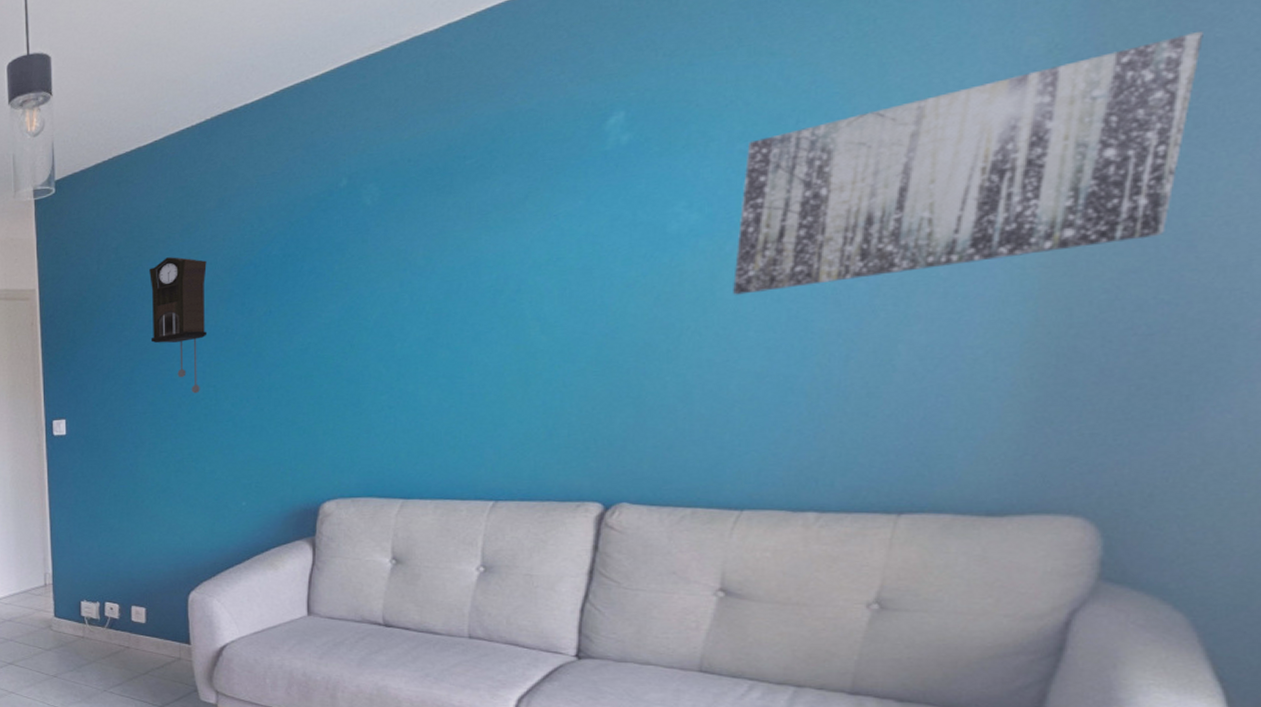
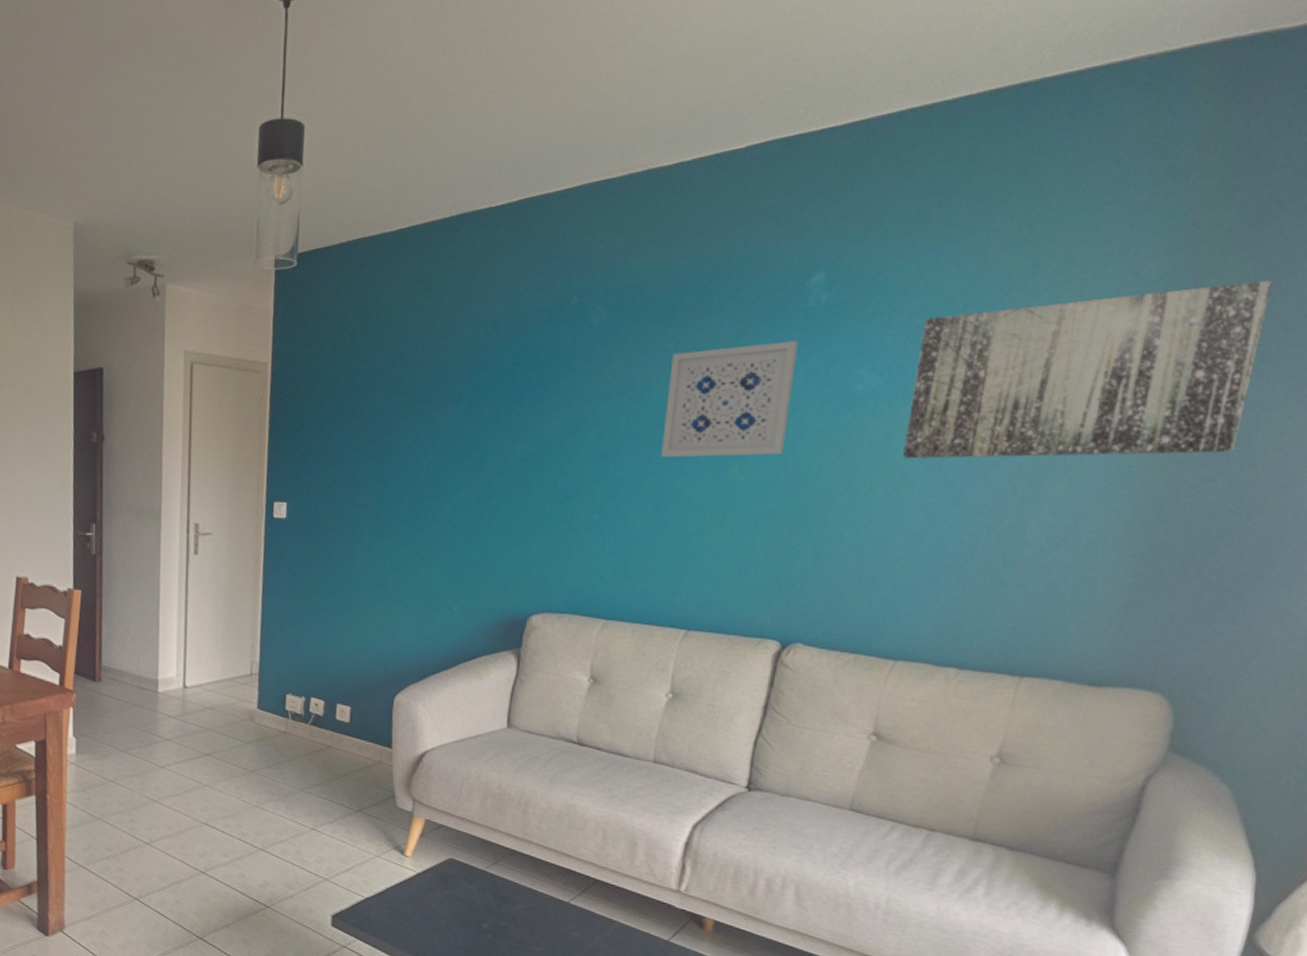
pendulum clock: present [149,257,208,394] -> none [379,349,440,491]
wall art: none [451,187,599,328] -> present [661,340,799,458]

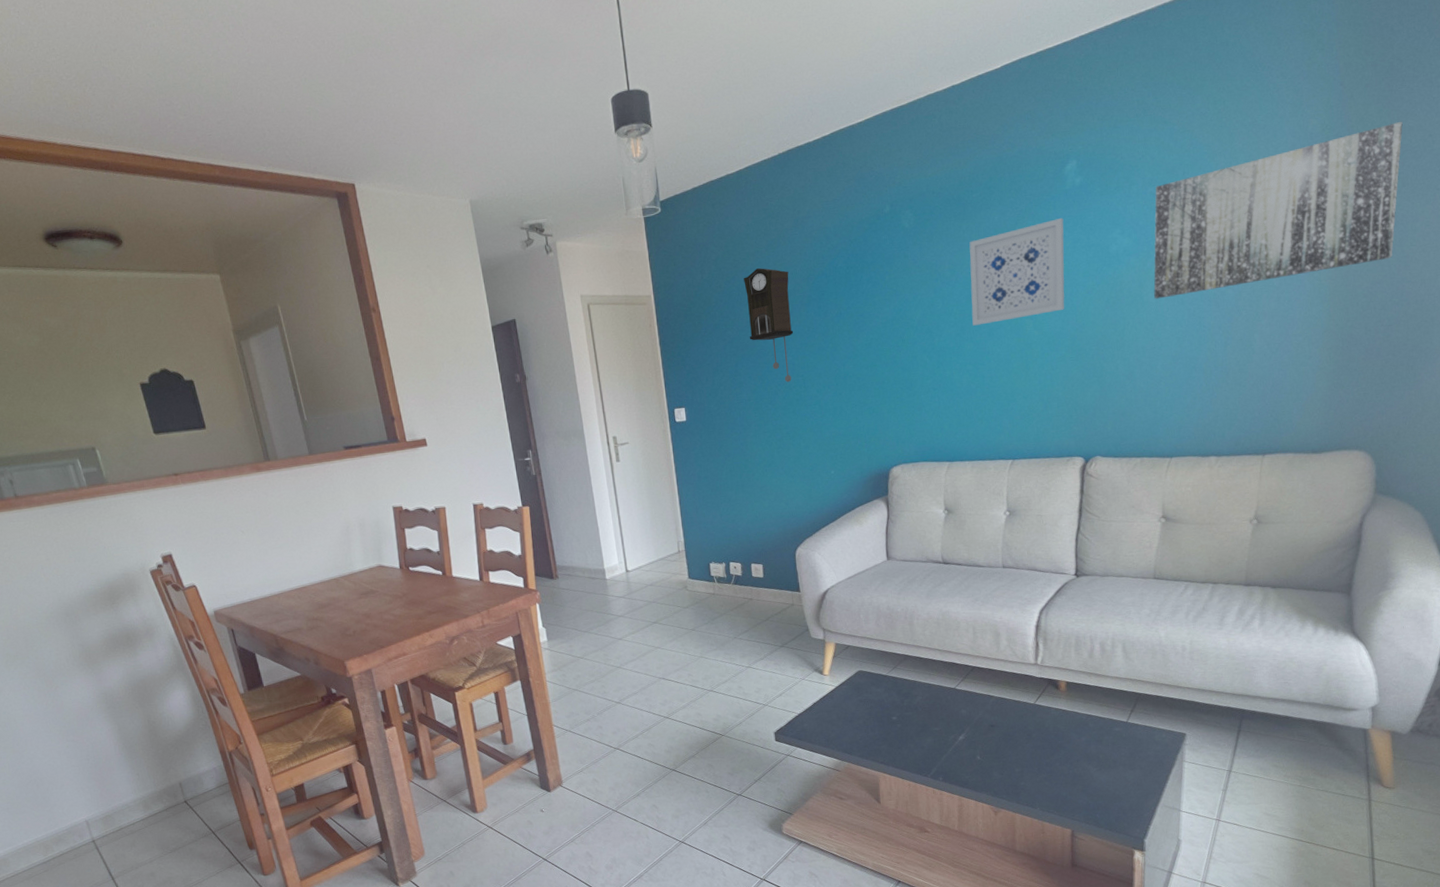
pendulum clock: none [379,349,440,491] -> present [743,268,794,383]

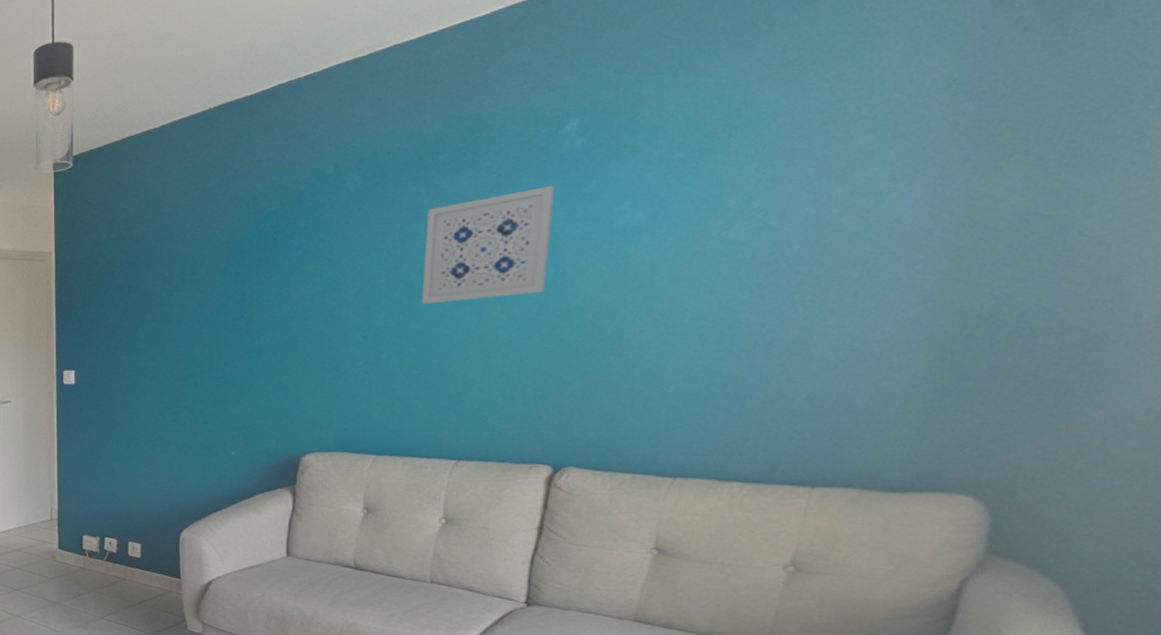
pendulum clock: present [743,268,794,383] -> none [153,229,206,352]
wall art: present [1153,121,1403,299] -> none [671,74,1081,286]

